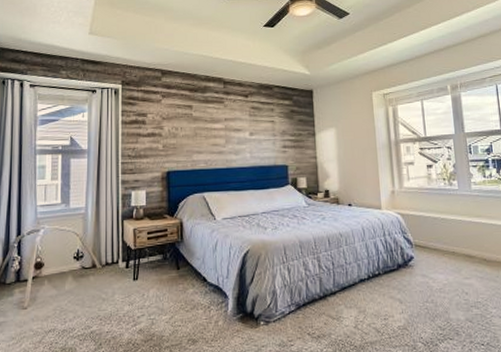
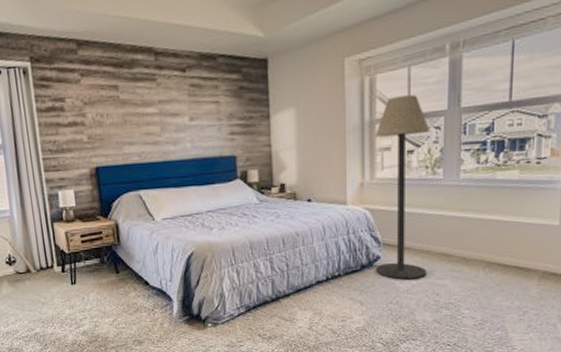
floor lamp: none [400,122,456,279] -> present [376,95,430,280]

